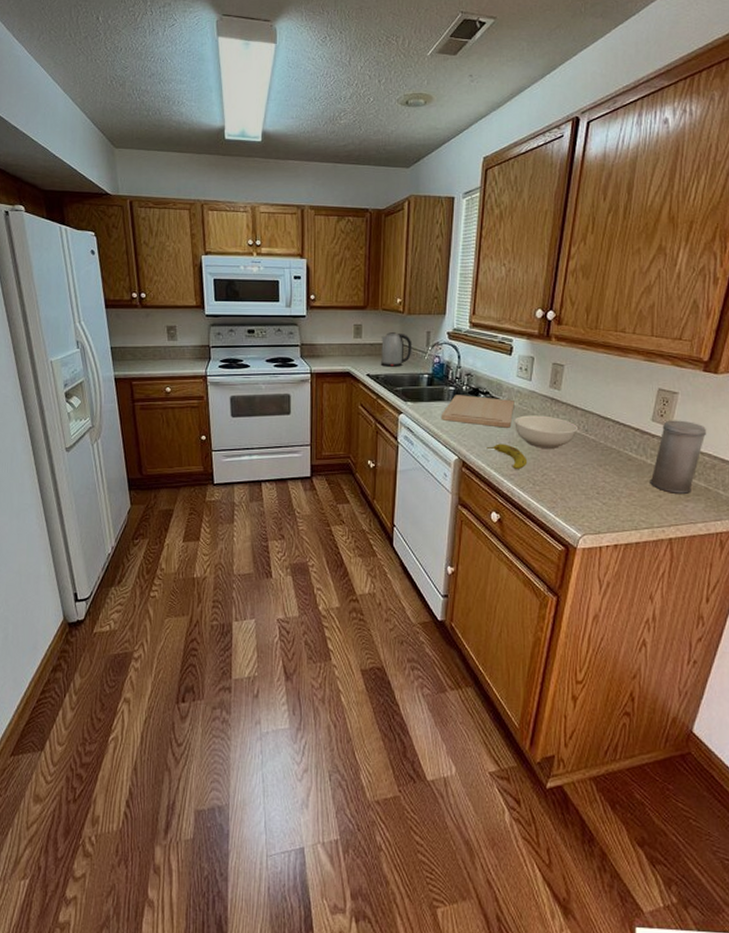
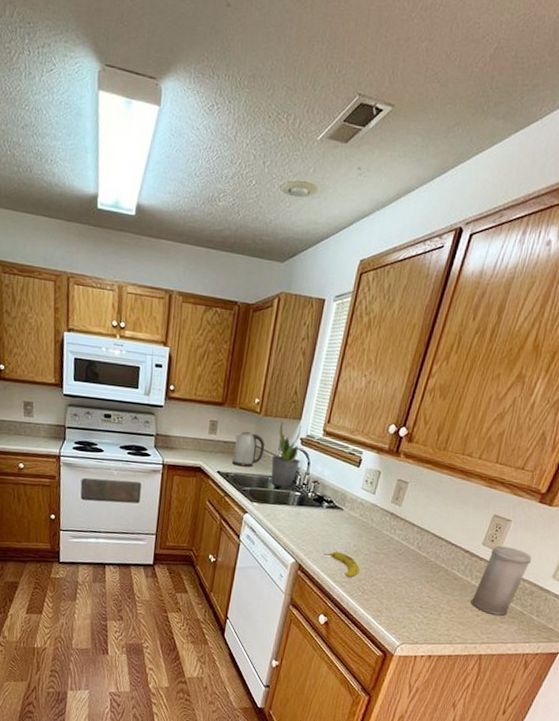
potted plant: none [420,317,450,383] -> present [271,420,303,487]
cutting board: present [442,395,514,428] -> none [284,500,356,538]
bowl: present [514,415,577,450] -> none [353,527,412,562]

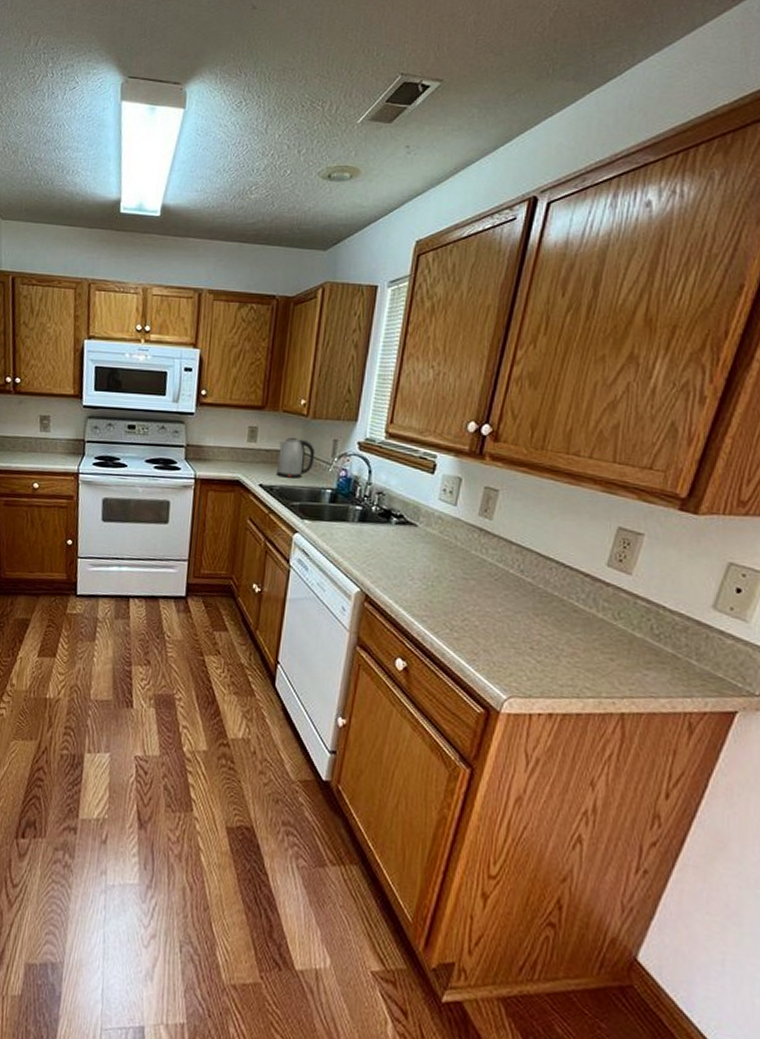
potted plant: present [271,420,303,487] -> none [324,423,360,501]
fruit: present [323,551,361,577] -> none [396,577,446,610]
canister: present [471,545,532,616] -> none [600,566,678,661]

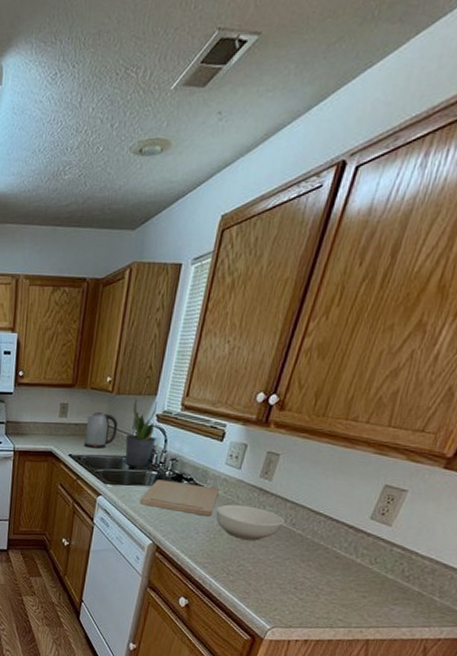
potted plant: none [324,423,360,501] -> present [125,398,158,467]
cutting board: none [344,515,434,560] -> present [140,479,219,517]
bowl: none [432,546,511,590] -> present [216,504,285,541]

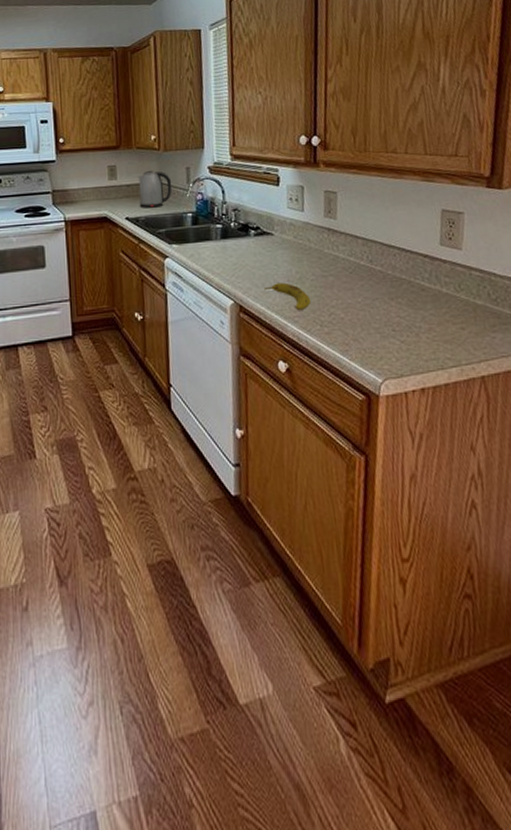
potted plant: present [125,398,158,467] -> none [181,153,214,222]
cutting board: present [140,479,219,517] -> none [211,232,289,265]
fruit: none [183,531,225,558] -> present [264,282,312,310]
bowl: present [216,504,285,541] -> none [291,248,361,286]

